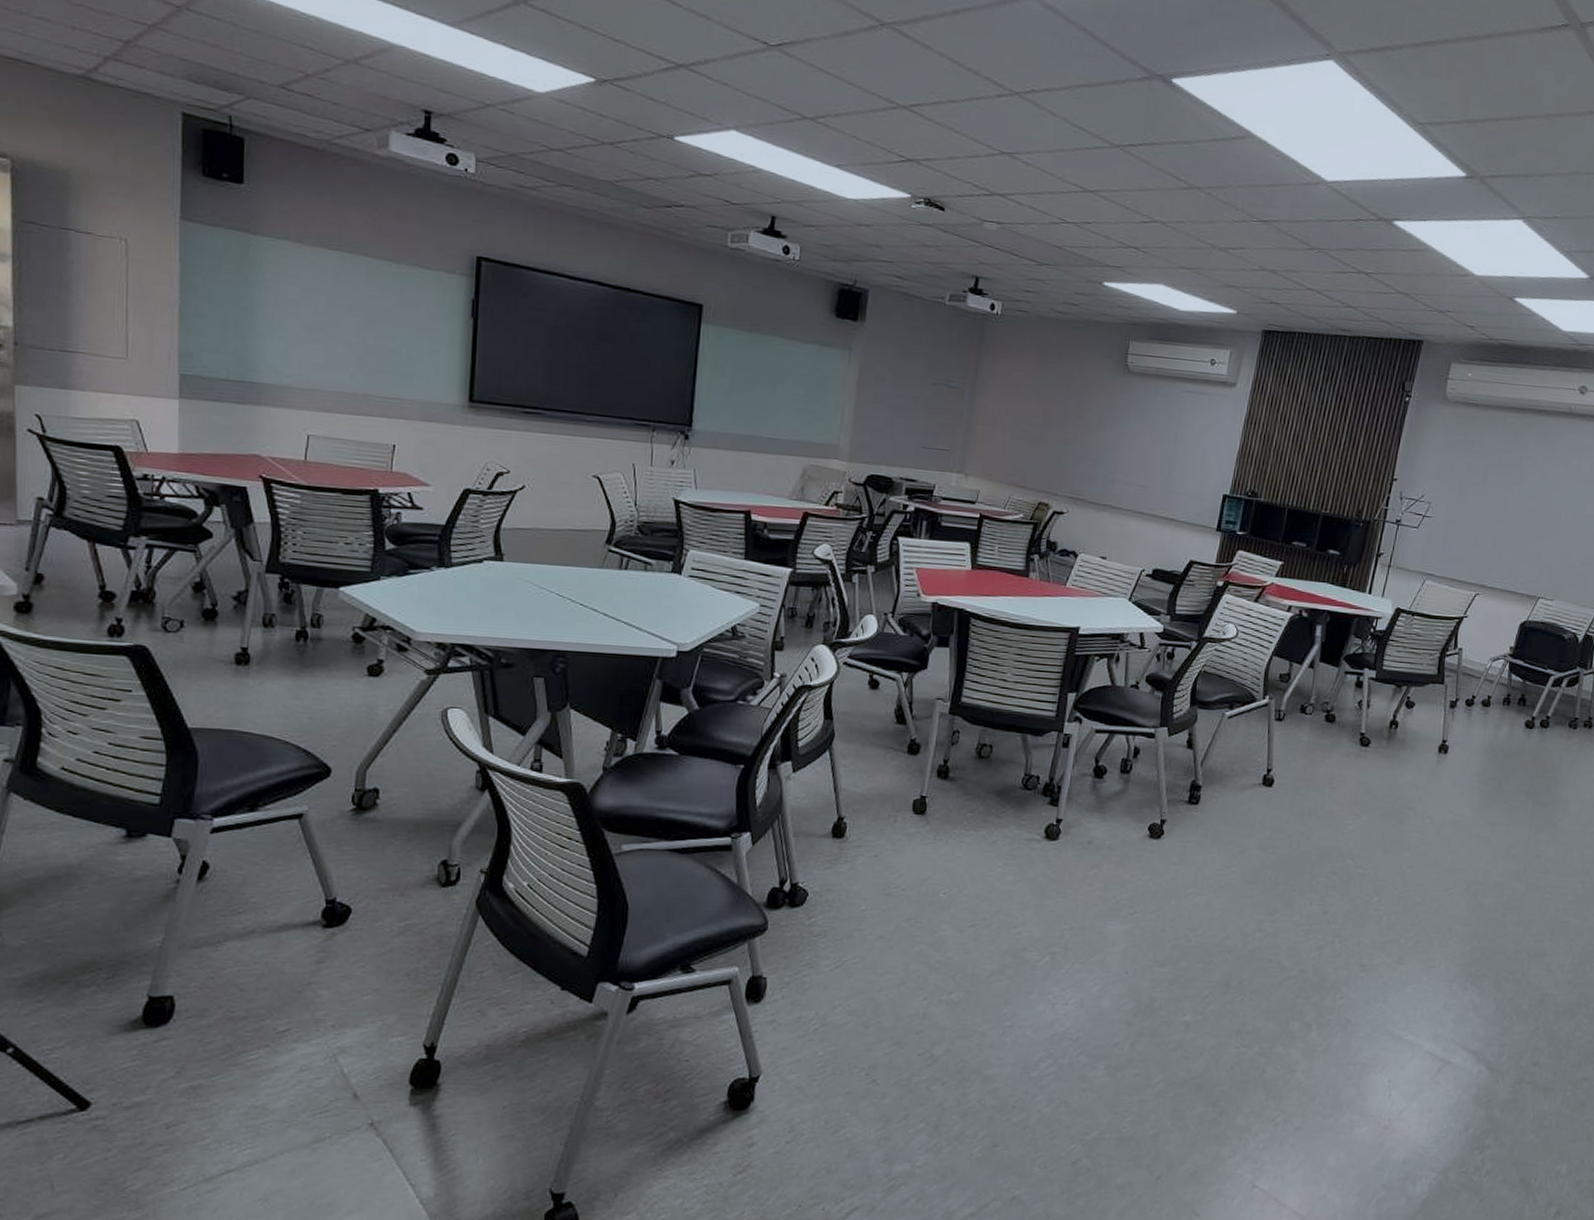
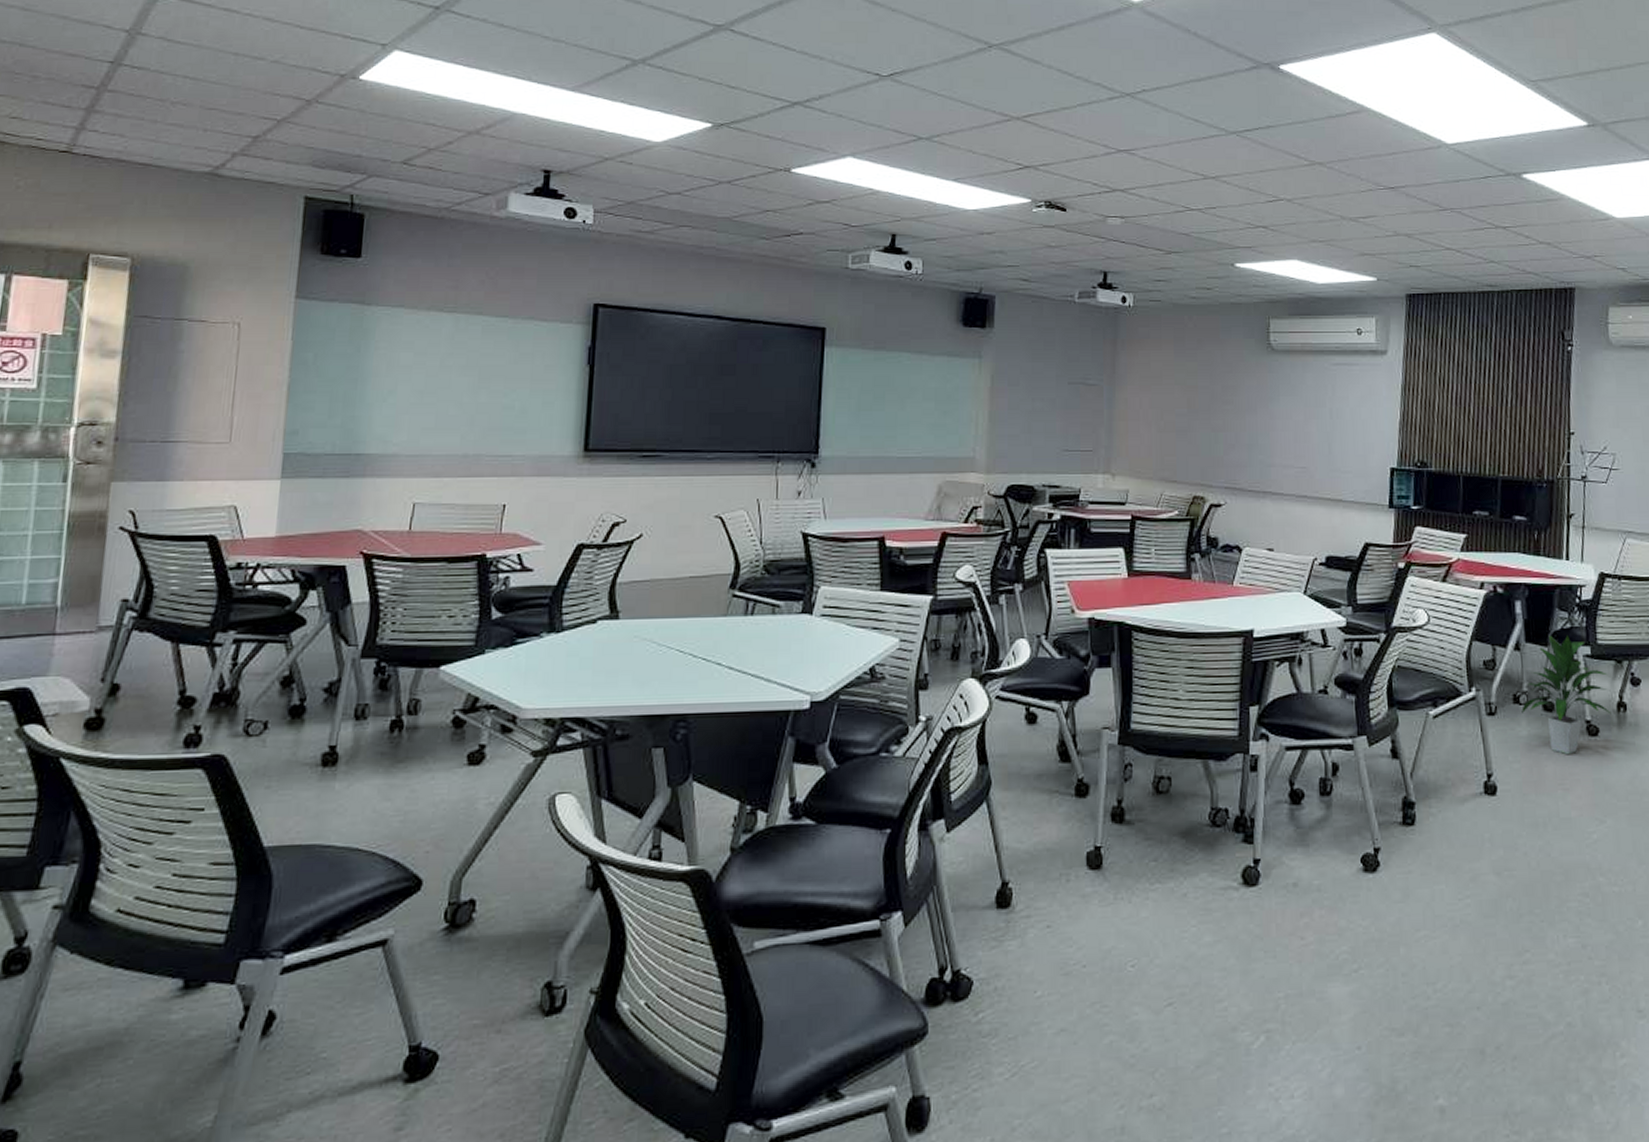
indoor plant: none [1306,657,1387,760] -> present [1521,635,1611,755]

